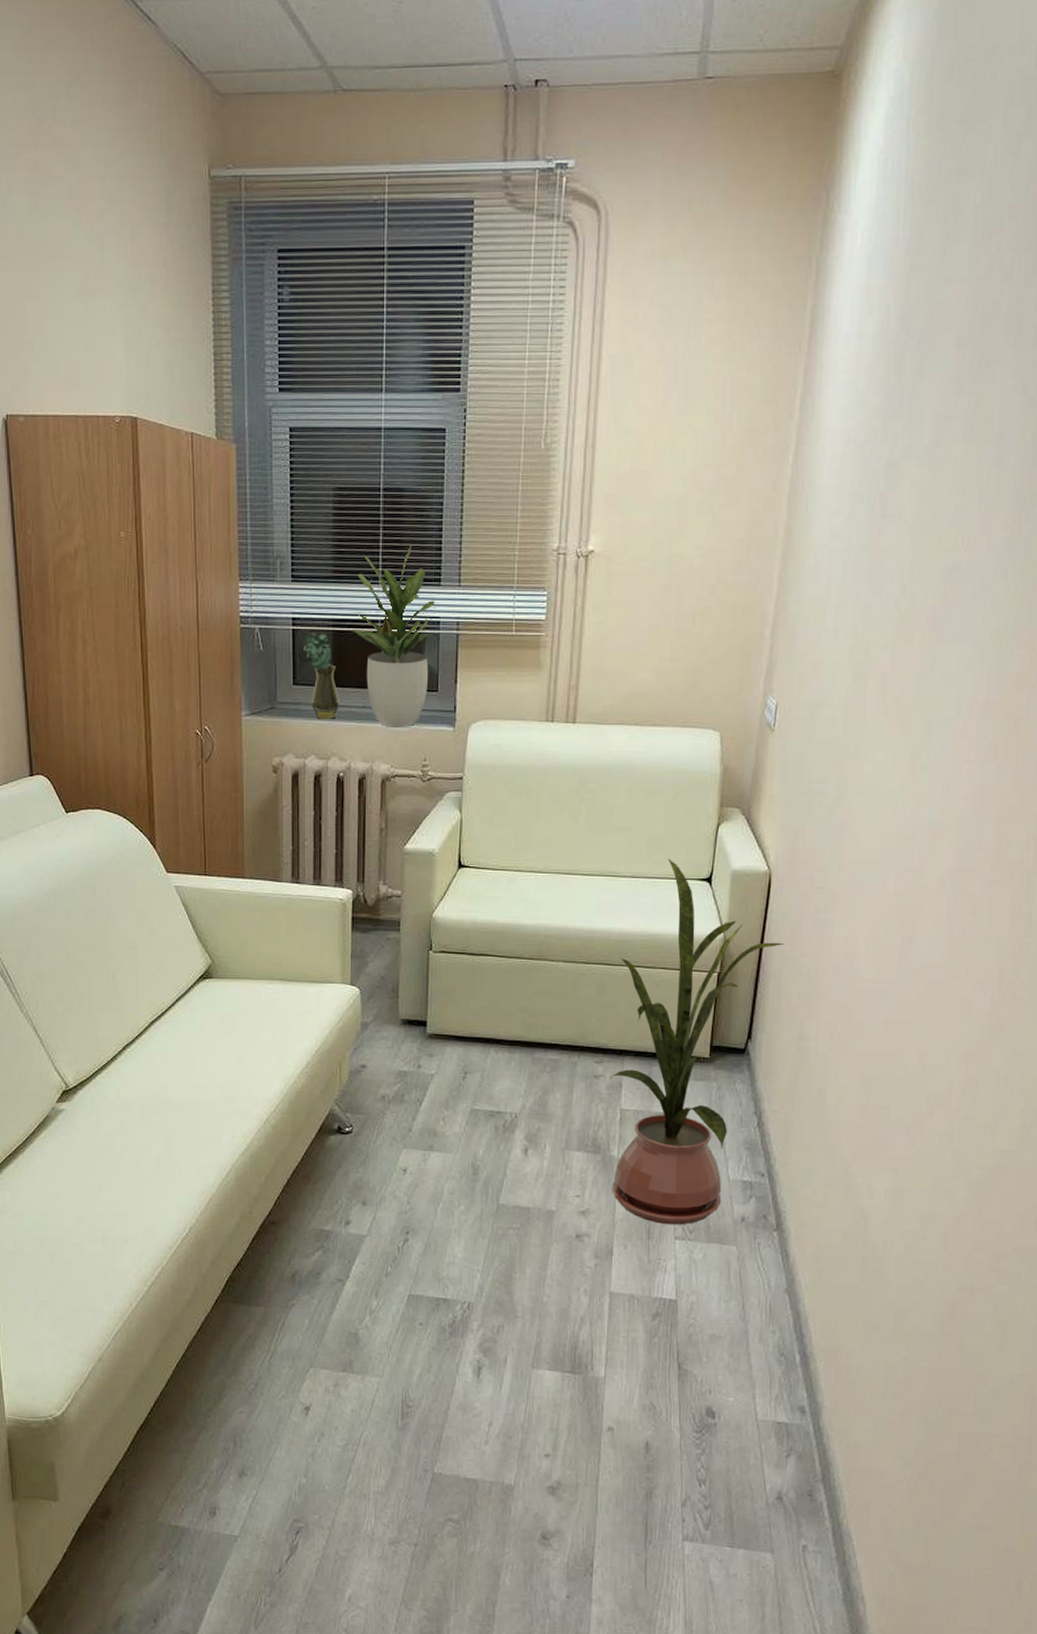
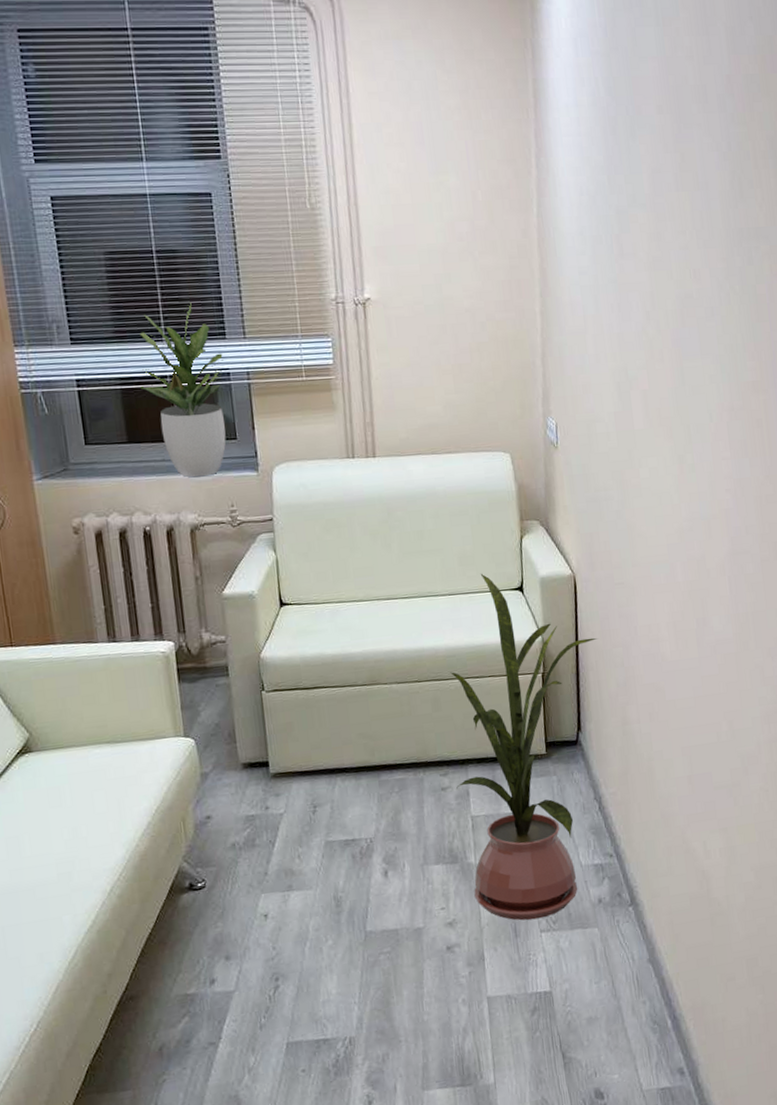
vase: present [303,630,339,719] -> none [92,390,137,476]

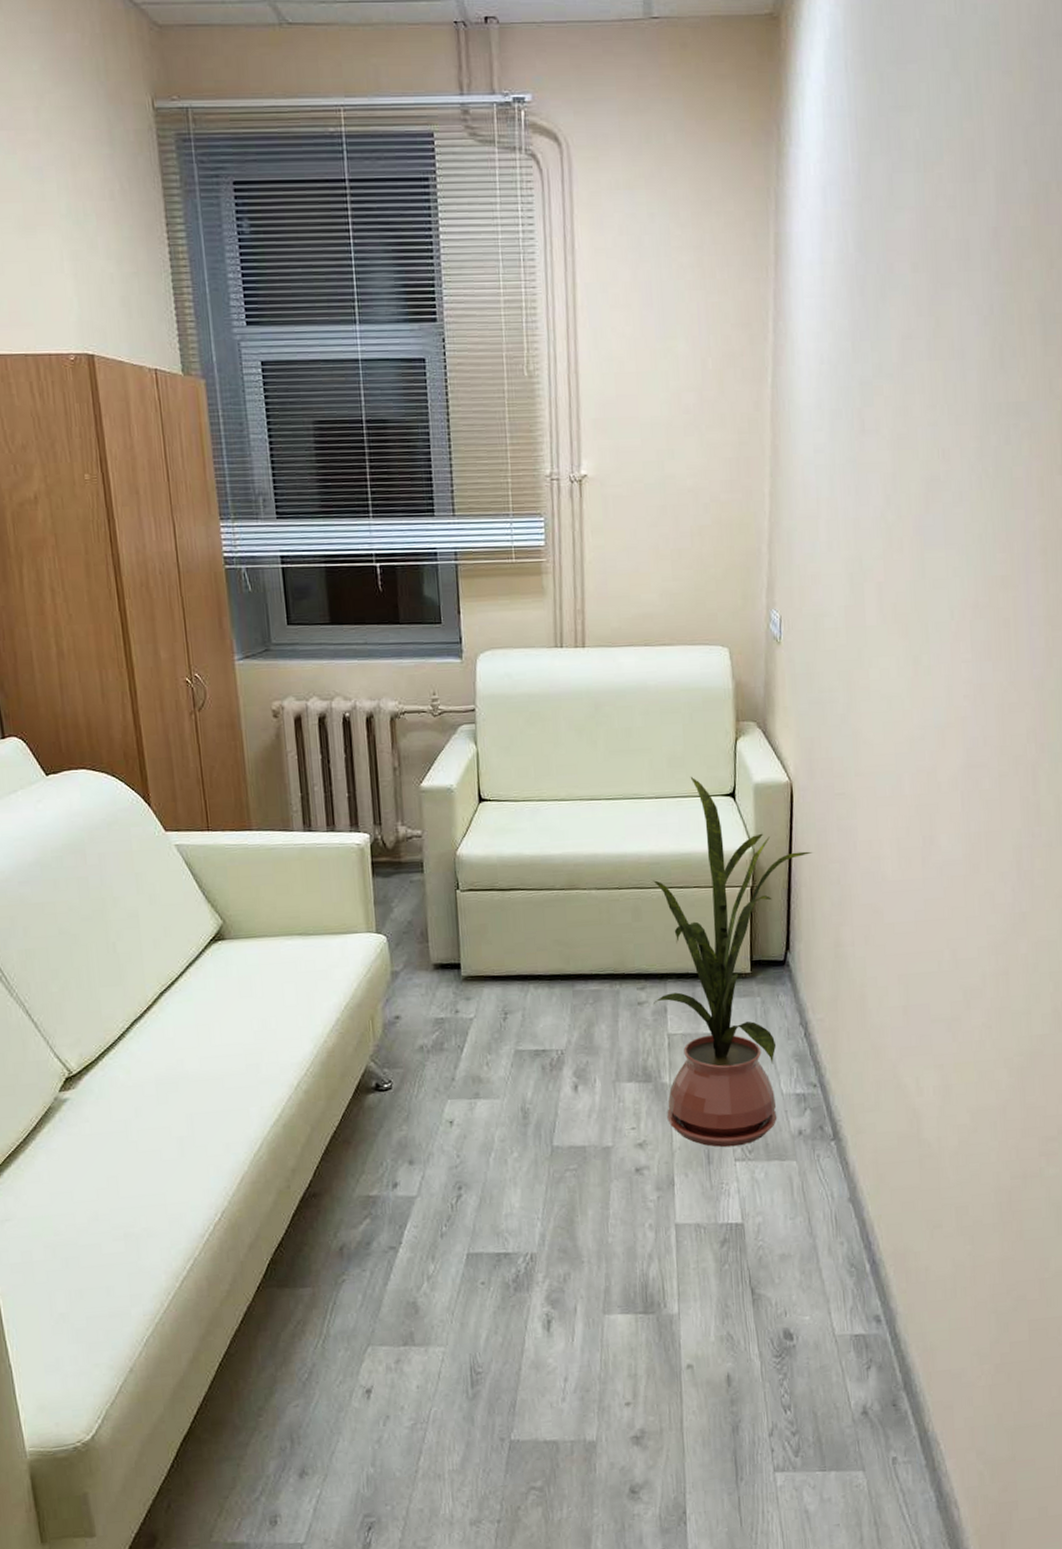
potted plant: present [139,302,226,478] -> none [345,476,431,663]

